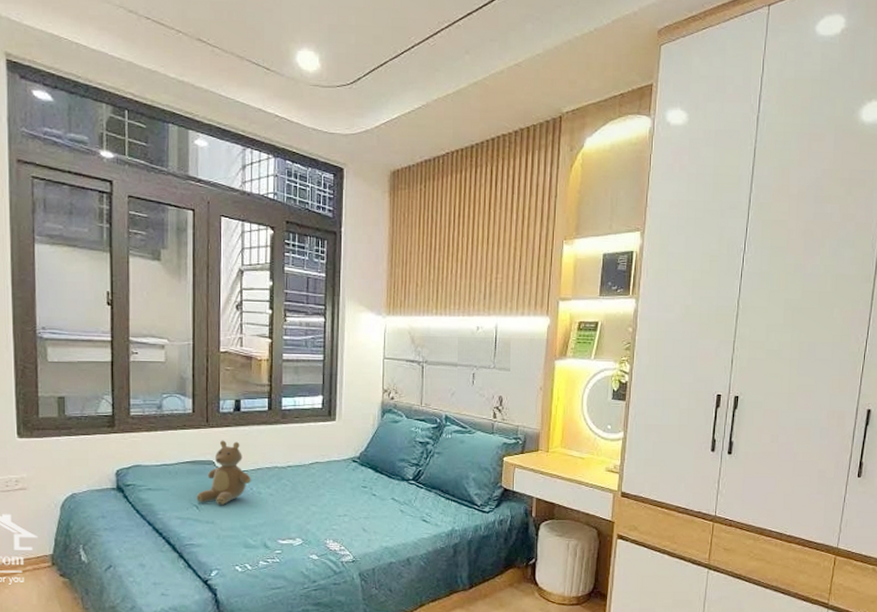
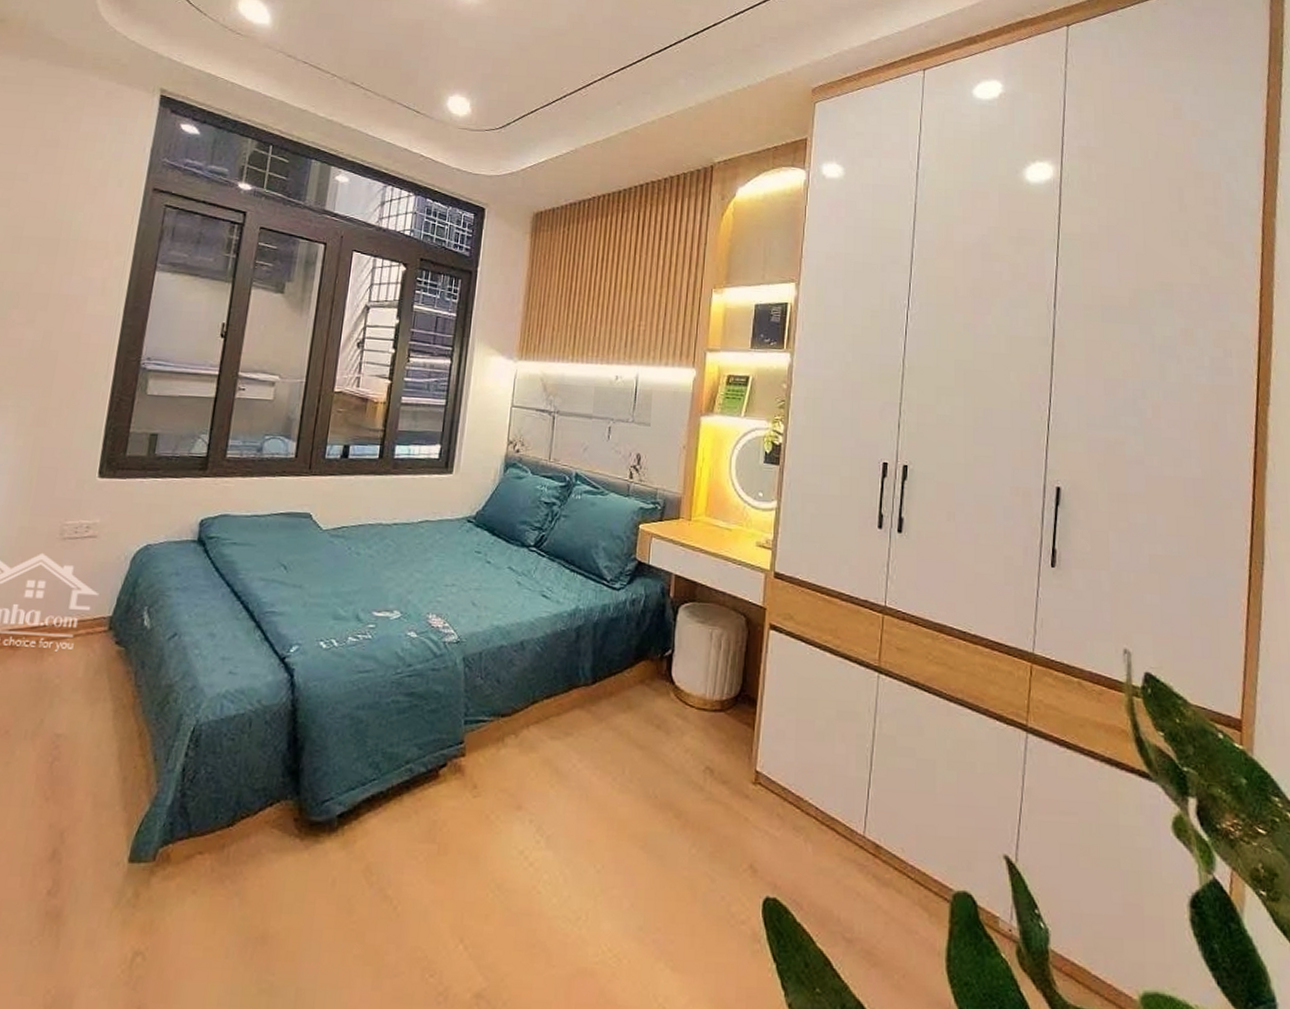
teddy bear: present [196,440,251,506] -> none [285,490,351,567]

